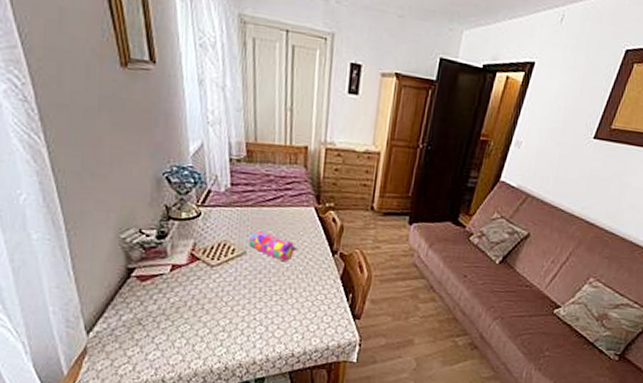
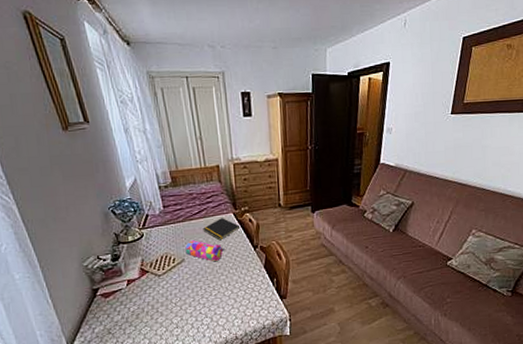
notepad: none [275,211,321,238] -> present [203,218,241,241]

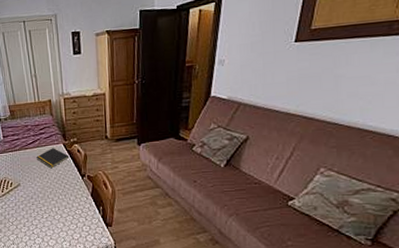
pencil case: present [185,240,225,262] -> none [21,167,55,188]

